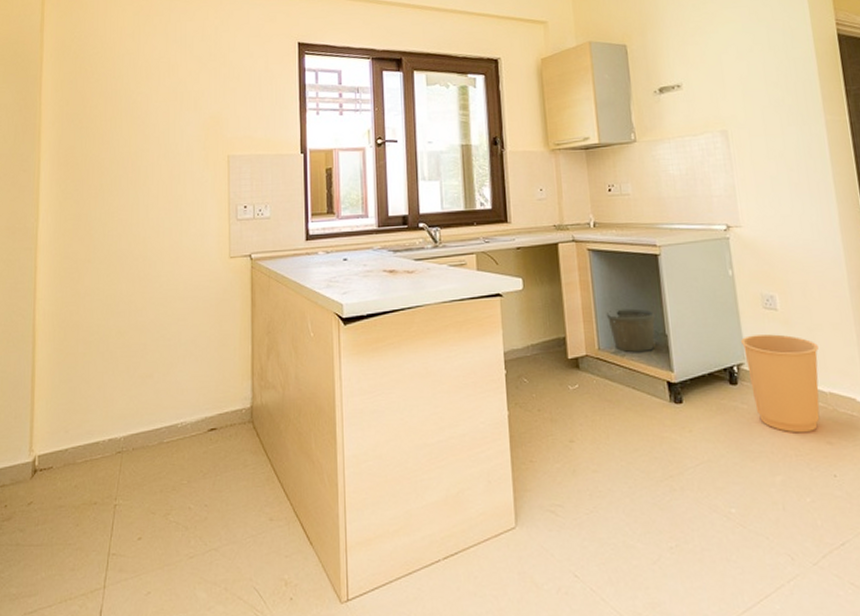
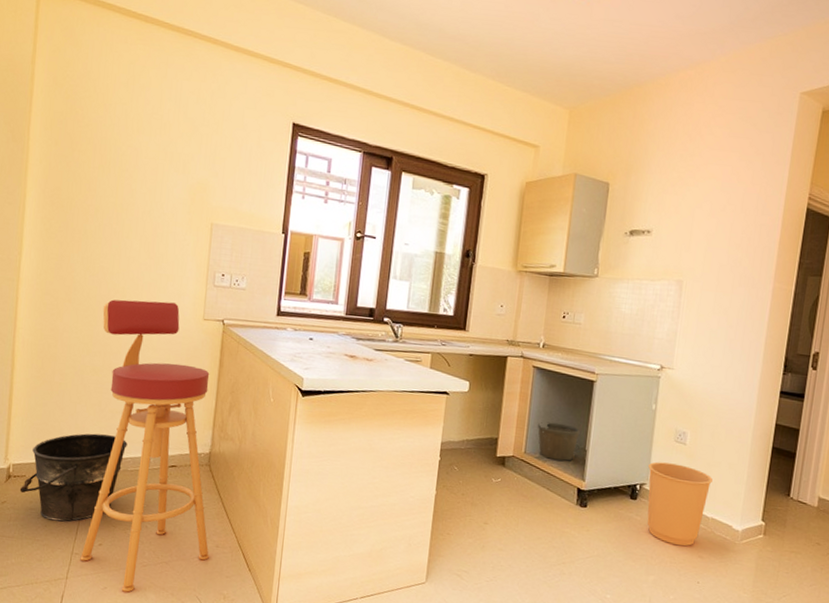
bucket: none [47,404,161,517] -> present [19,433,128,522]
bar stool: none [118,245,263,595] -> present [80,299,210,593]

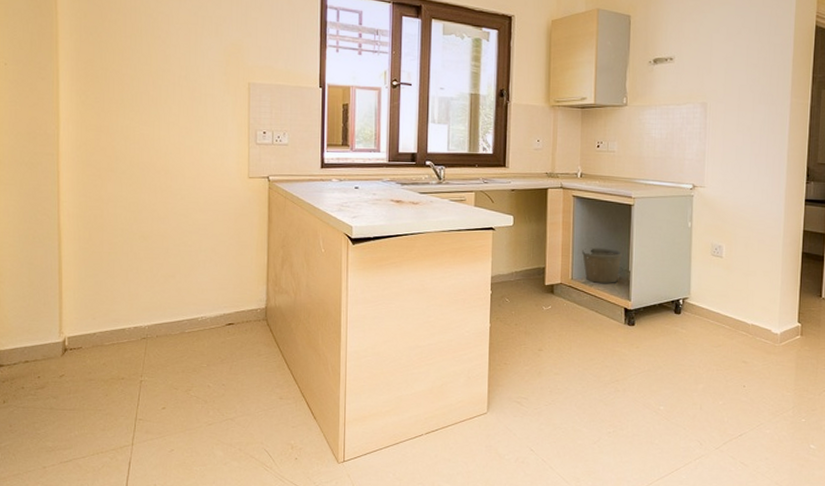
bucket: present [19,433,128,522] -> none [77,299,183,389]
bar stool: present [80,299,210,593] -> none [144,163,274,452]
trash can: present [647,461,713,547] -> none [689,276,750,354]

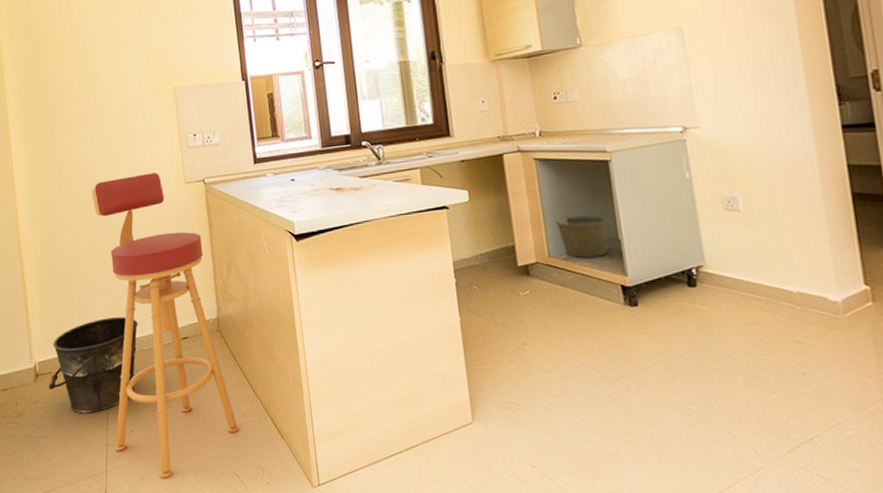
bucket: none [77,299,183,389] -> present [48,317,138,414]
bar stool: none [144,163,274,452] -> present [91,172,239,478]

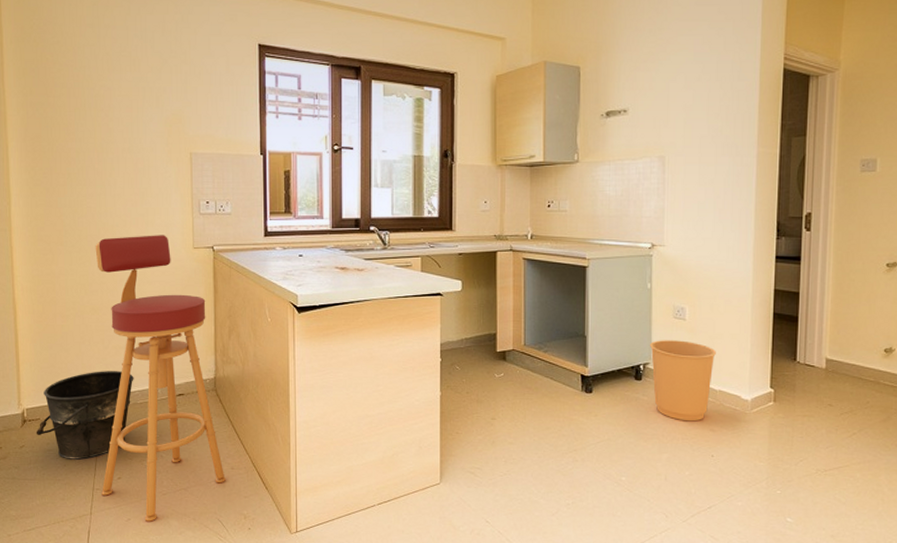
basket: present [555,215,607,259] -> none [534,312,578,350]
trash can: none [700,235,787,333] -> present [650,340,716,422]

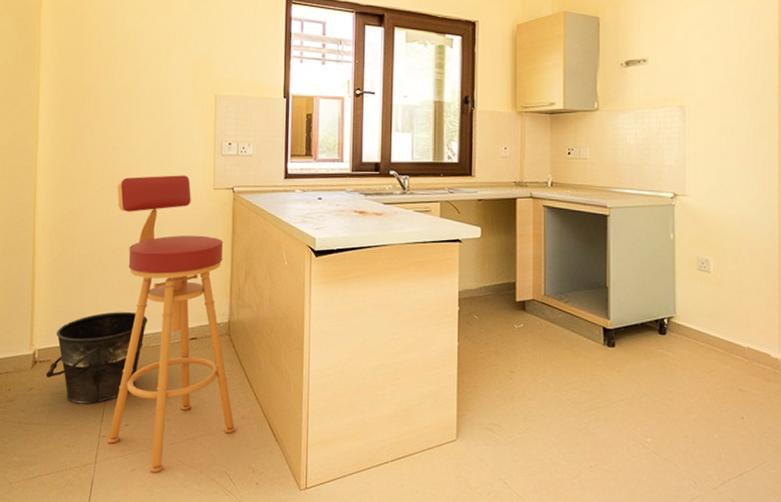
trash can: present [650,340,716,422] -> none [674,293,743,381]

